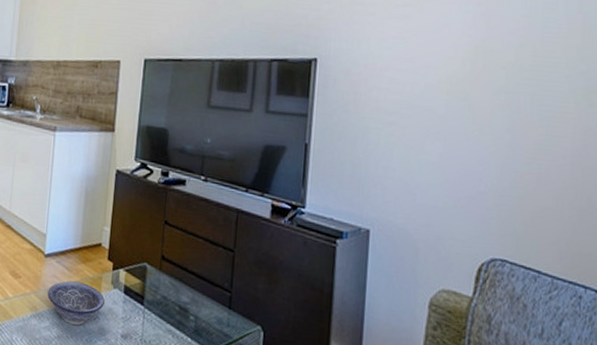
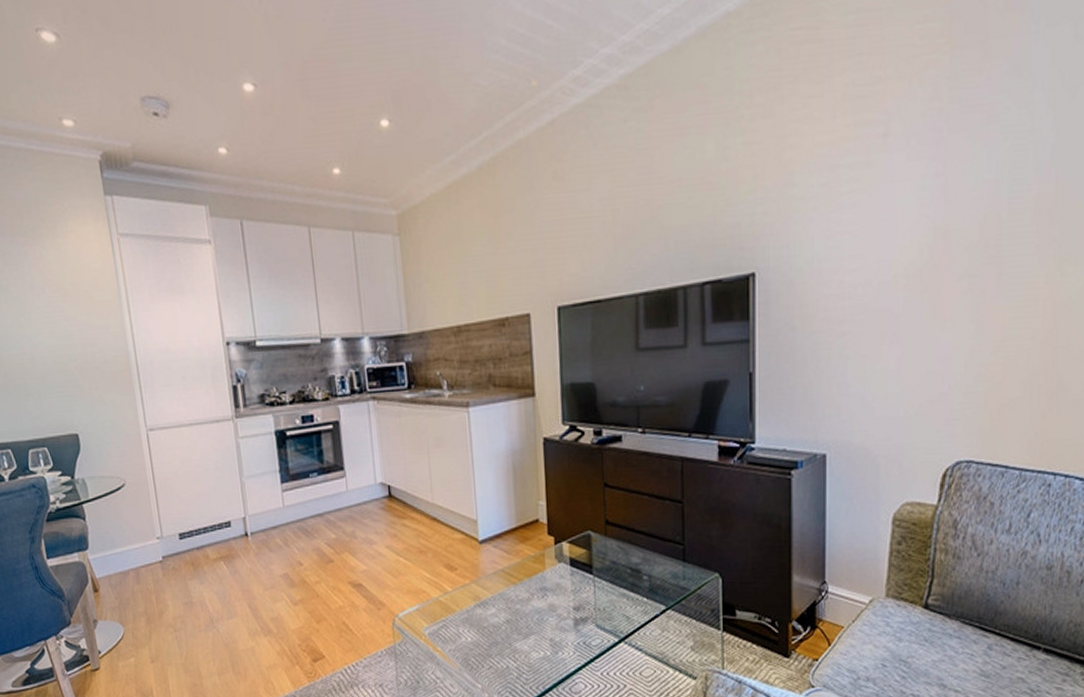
decorative bowl: present [47,281,105,326] -> none [488,563,551,607]

